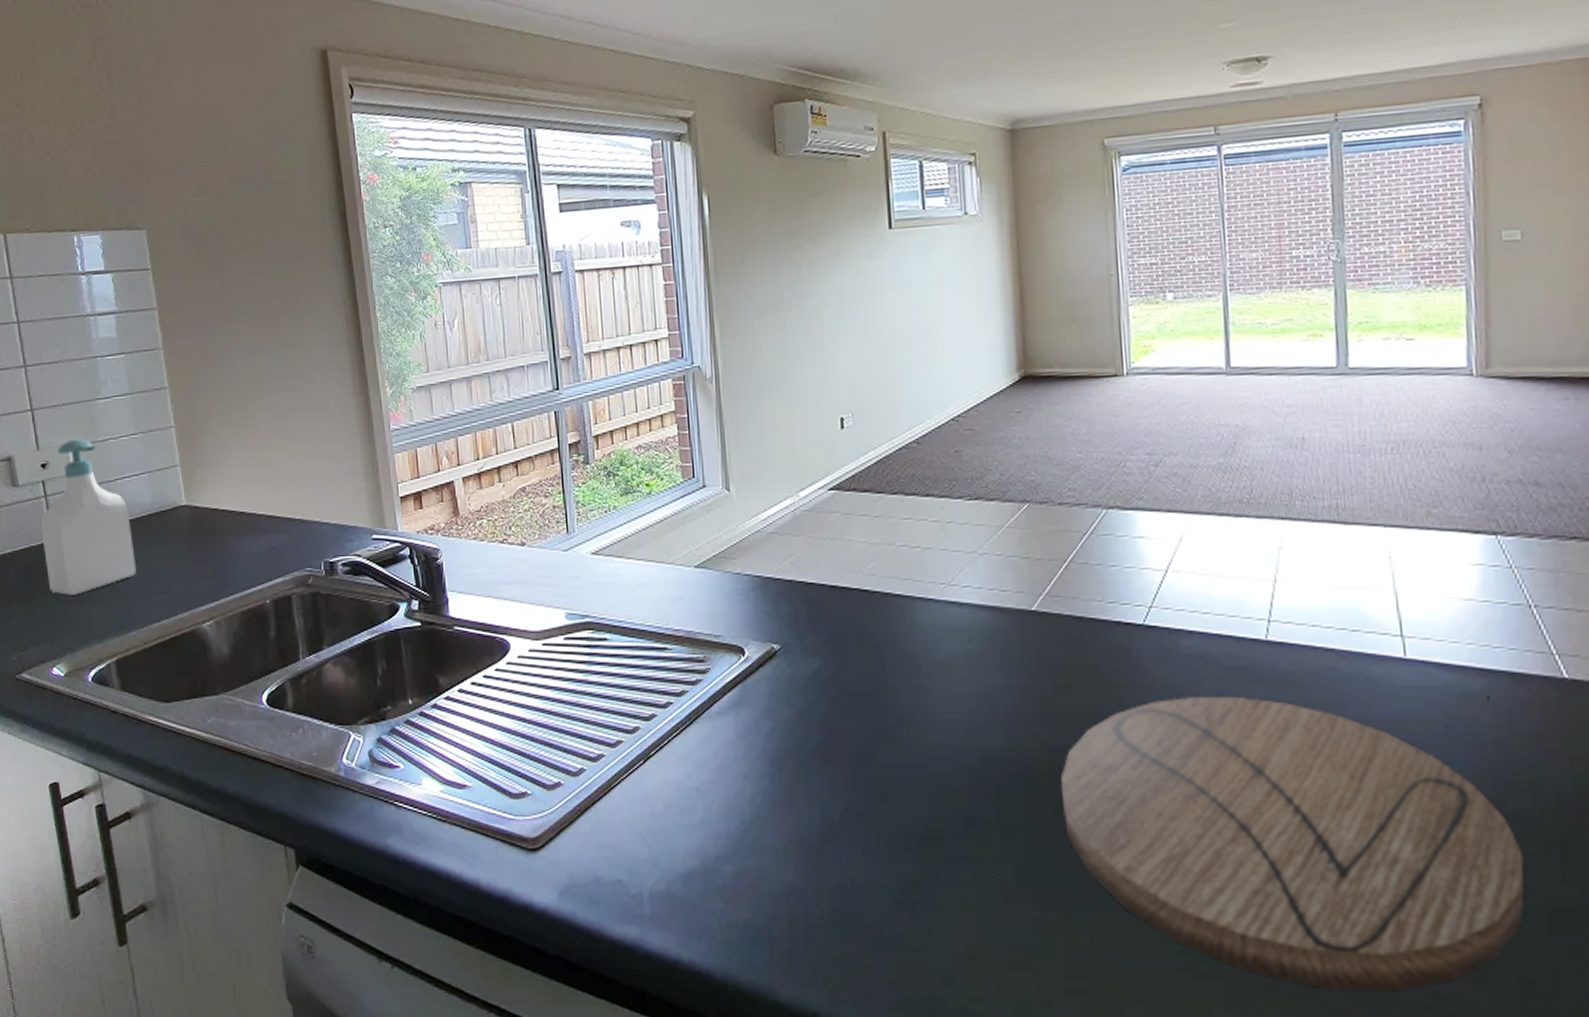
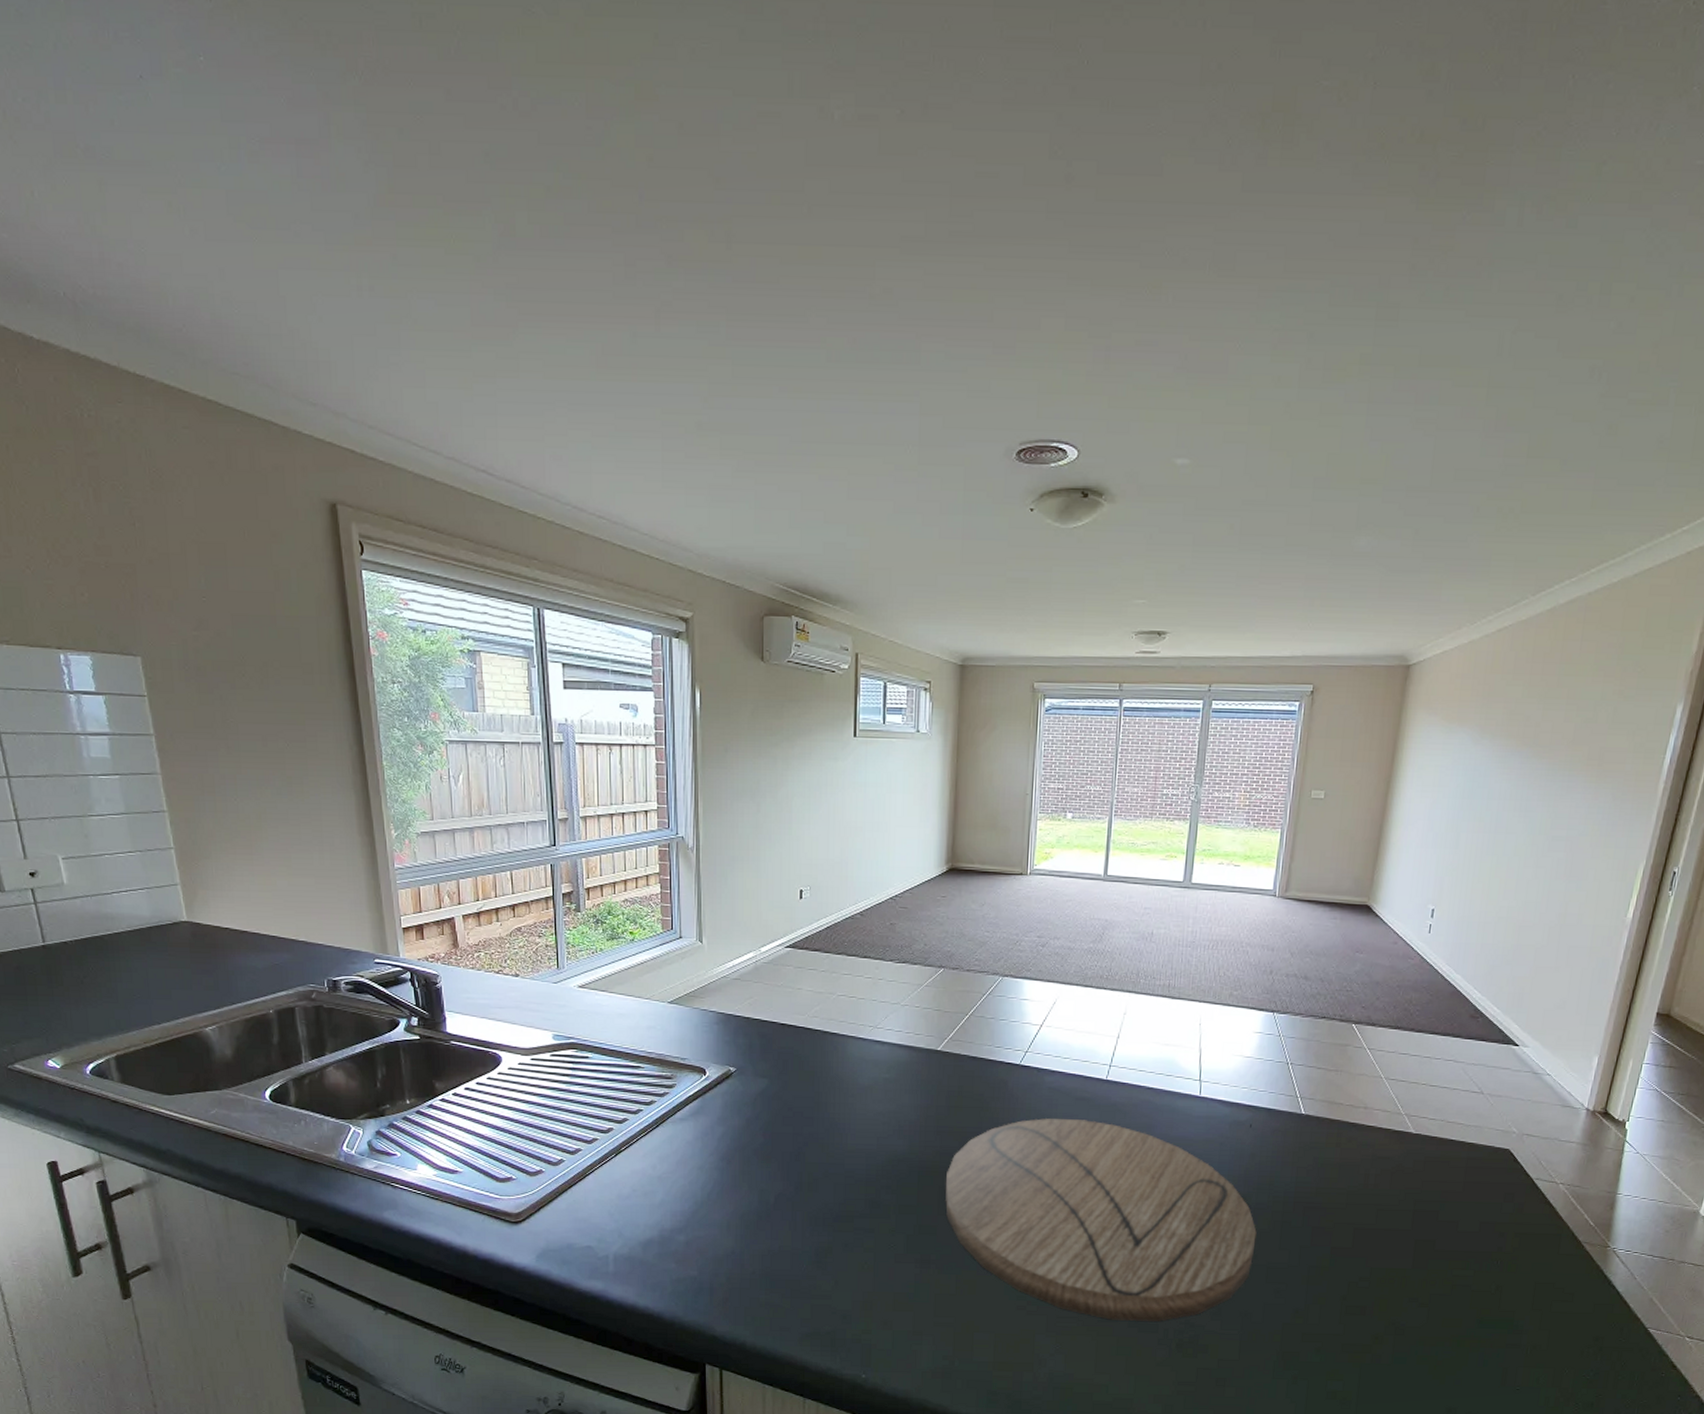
soap bottle: present [41,438,136,595] -> none [31,851,136,996]

